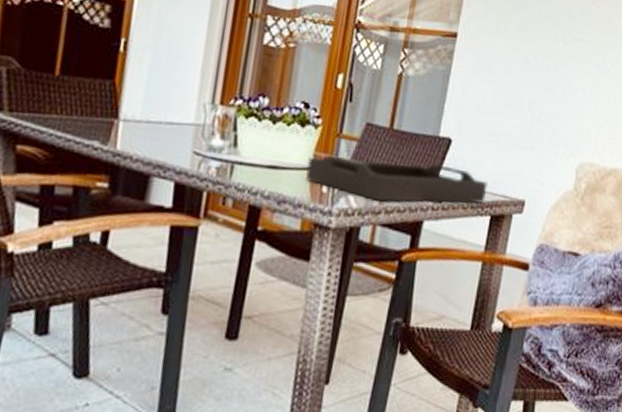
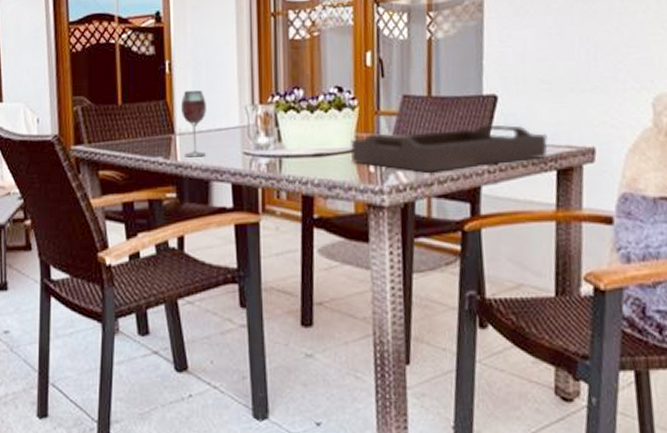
wineglass: none [126,75,161,149] -> present [180,90,206,158]

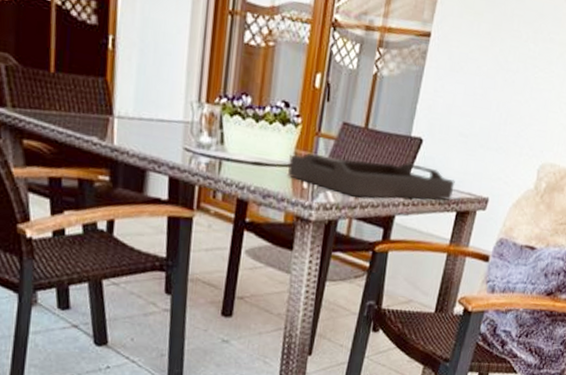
wineglass: present [180,90,206,158] -> none [121,73,151,145]

